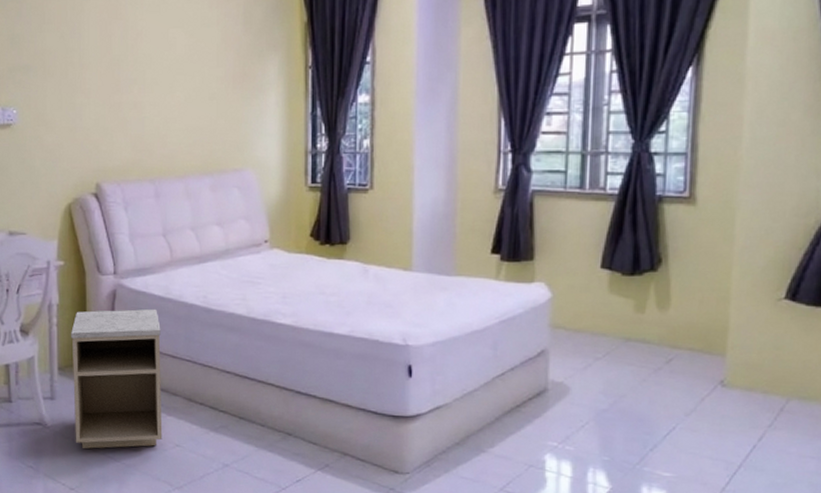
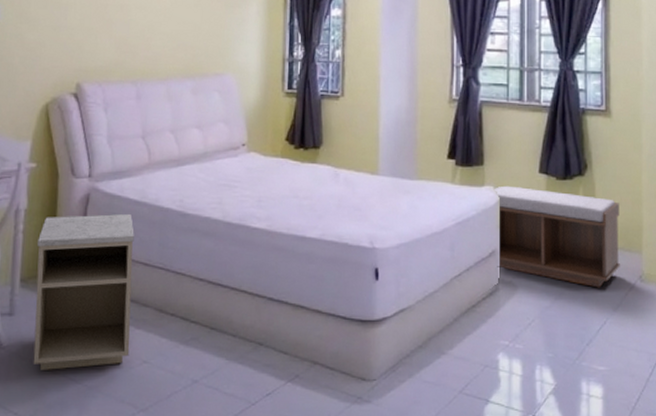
bench: none [543,282,700,392] -> present [492,185,620,288]

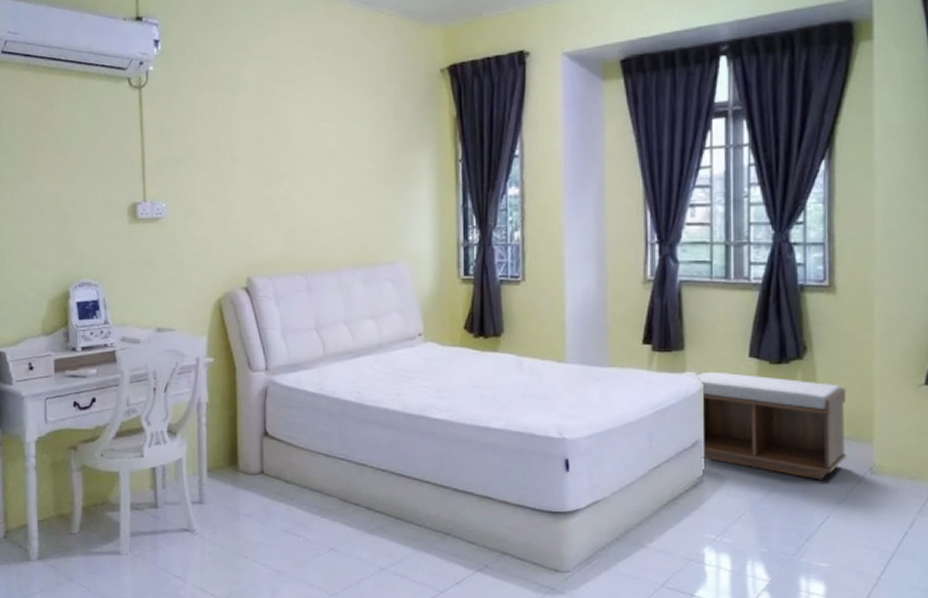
nightstand: present [33,213,134,370] -> none [221,405,317,555]

